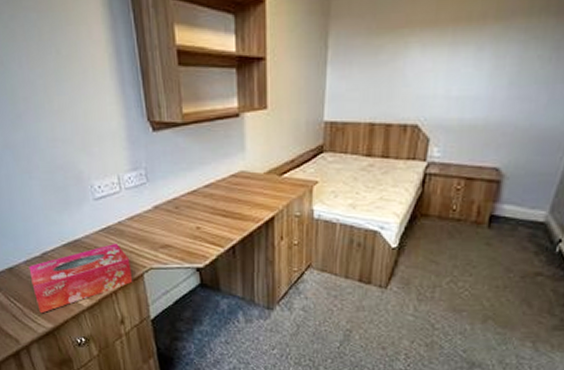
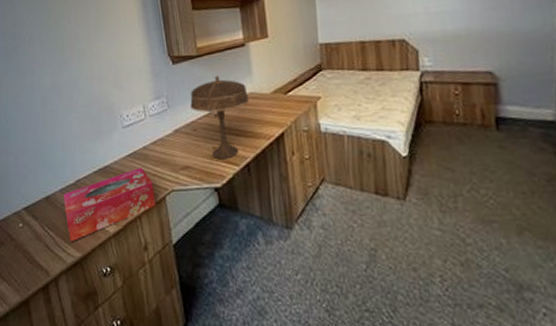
table lamp: none [173,148,239,240] -> present [190,75,249,160]

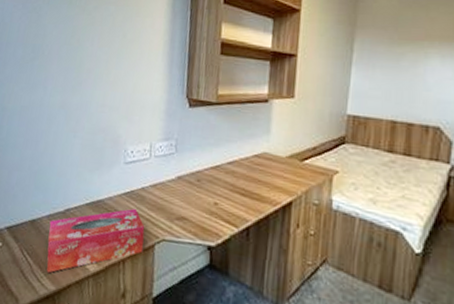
table lamp: present [190,75,249,160] -> none [199,127,262,218]

